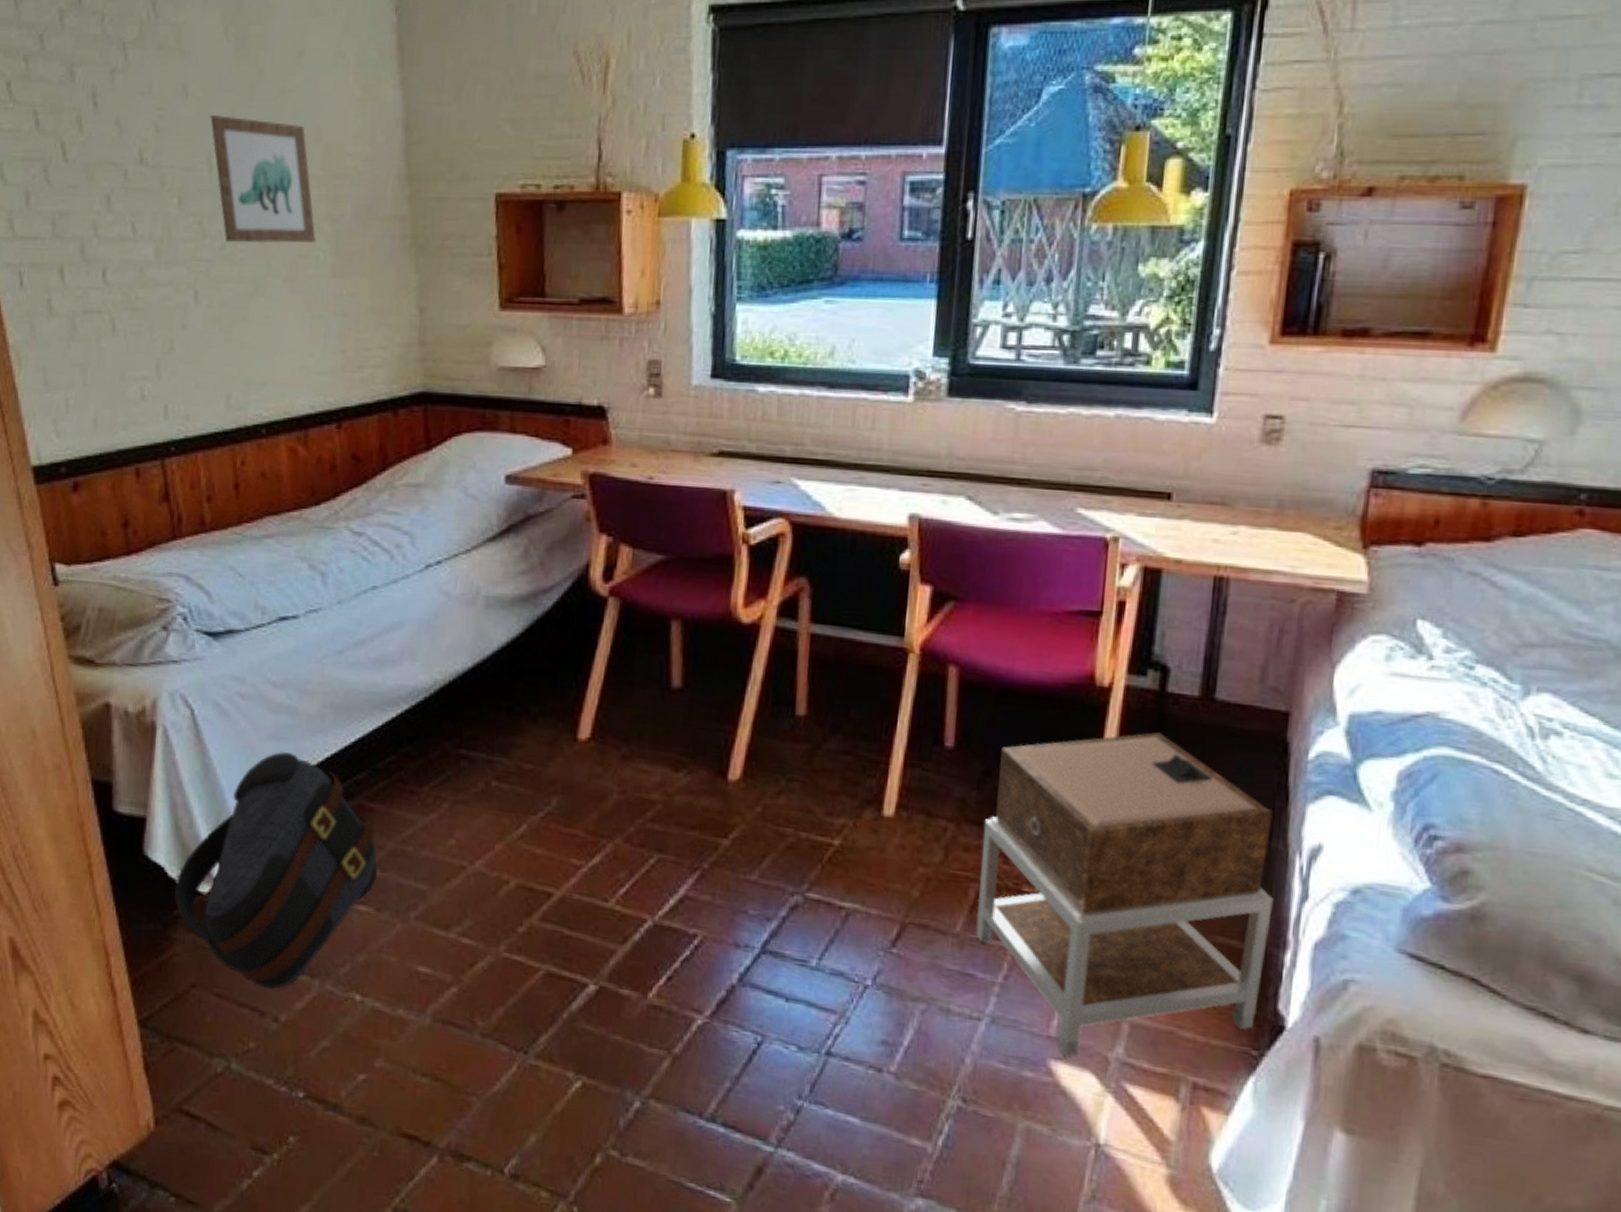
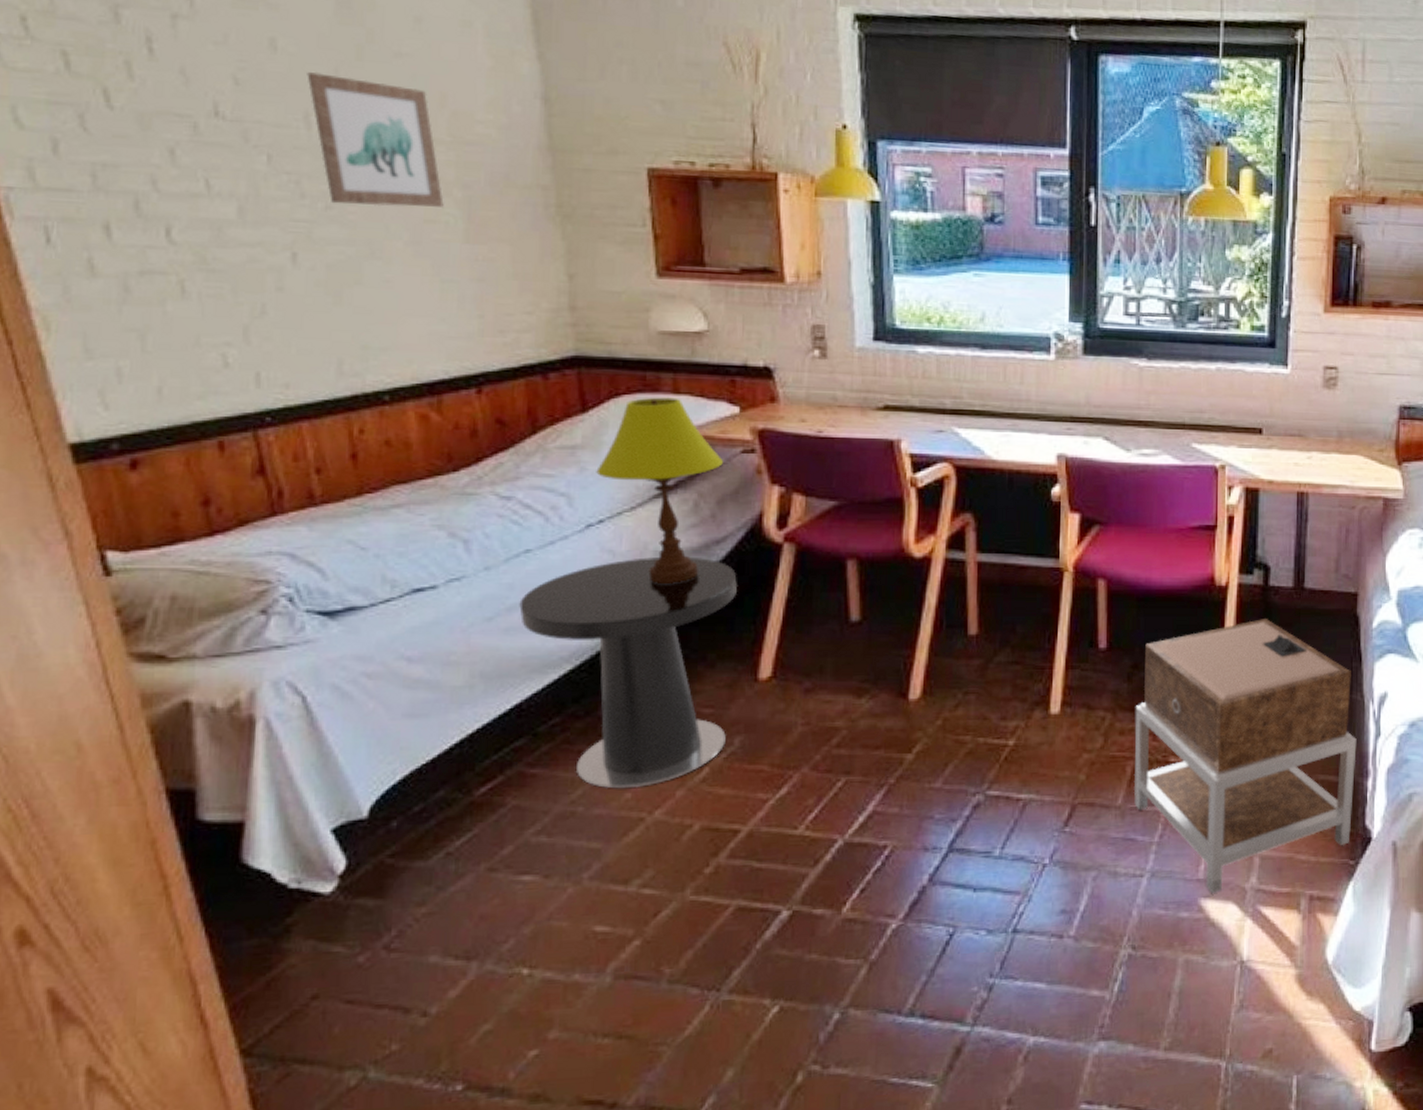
backpack: present [174,752,378,989] -> none [285,729,544,983]
side table: none [365,602,562,835] -> present [519,556,737,789]
table lamp: none [436,436,554,632] -> present [596,397,723,584]

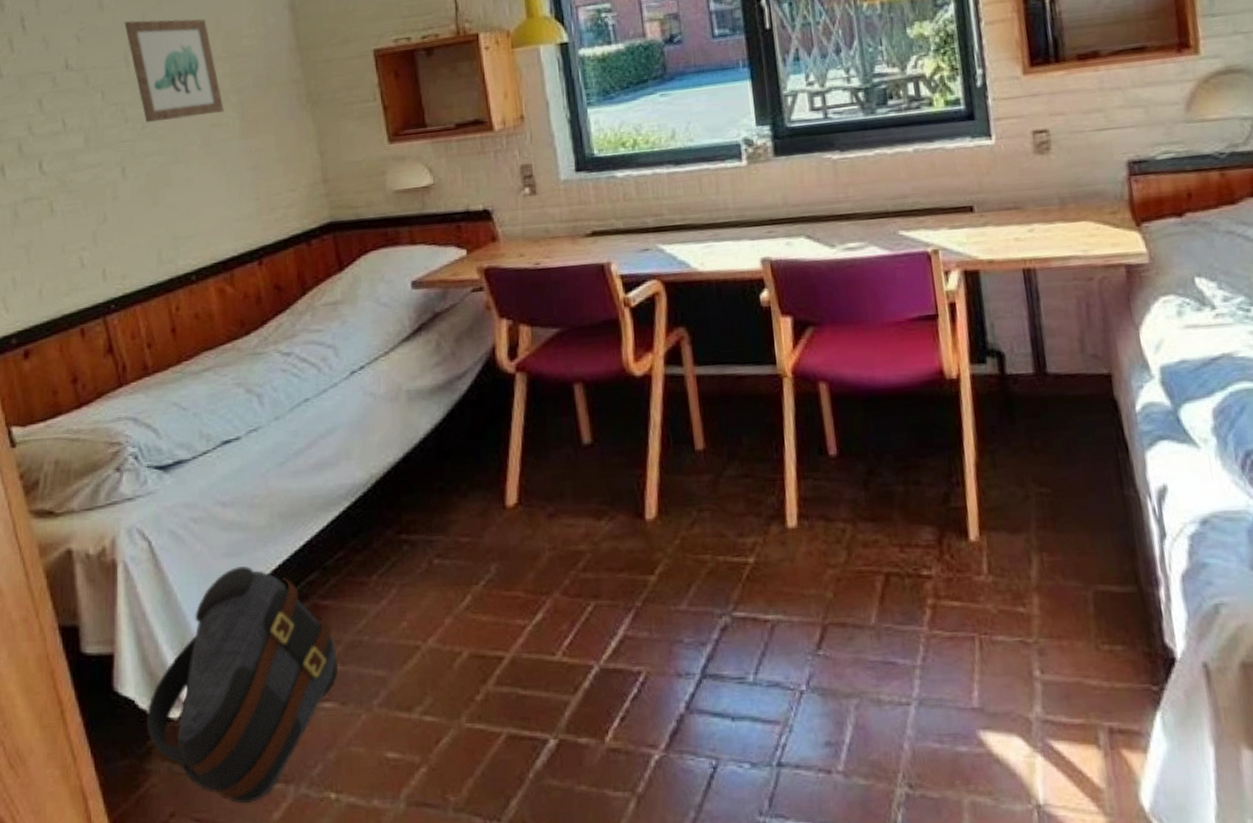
backpack: none [285,729,544,983] -> present [146,566,339,804]
side table: present [519,556,737,789] -> none [303,393,483,618]
table lamp: present [596,397,723,584] -> none [354,248,457,421]
nightstand: present [1133,619,1357,893] -> none [876,411,1148,724]

